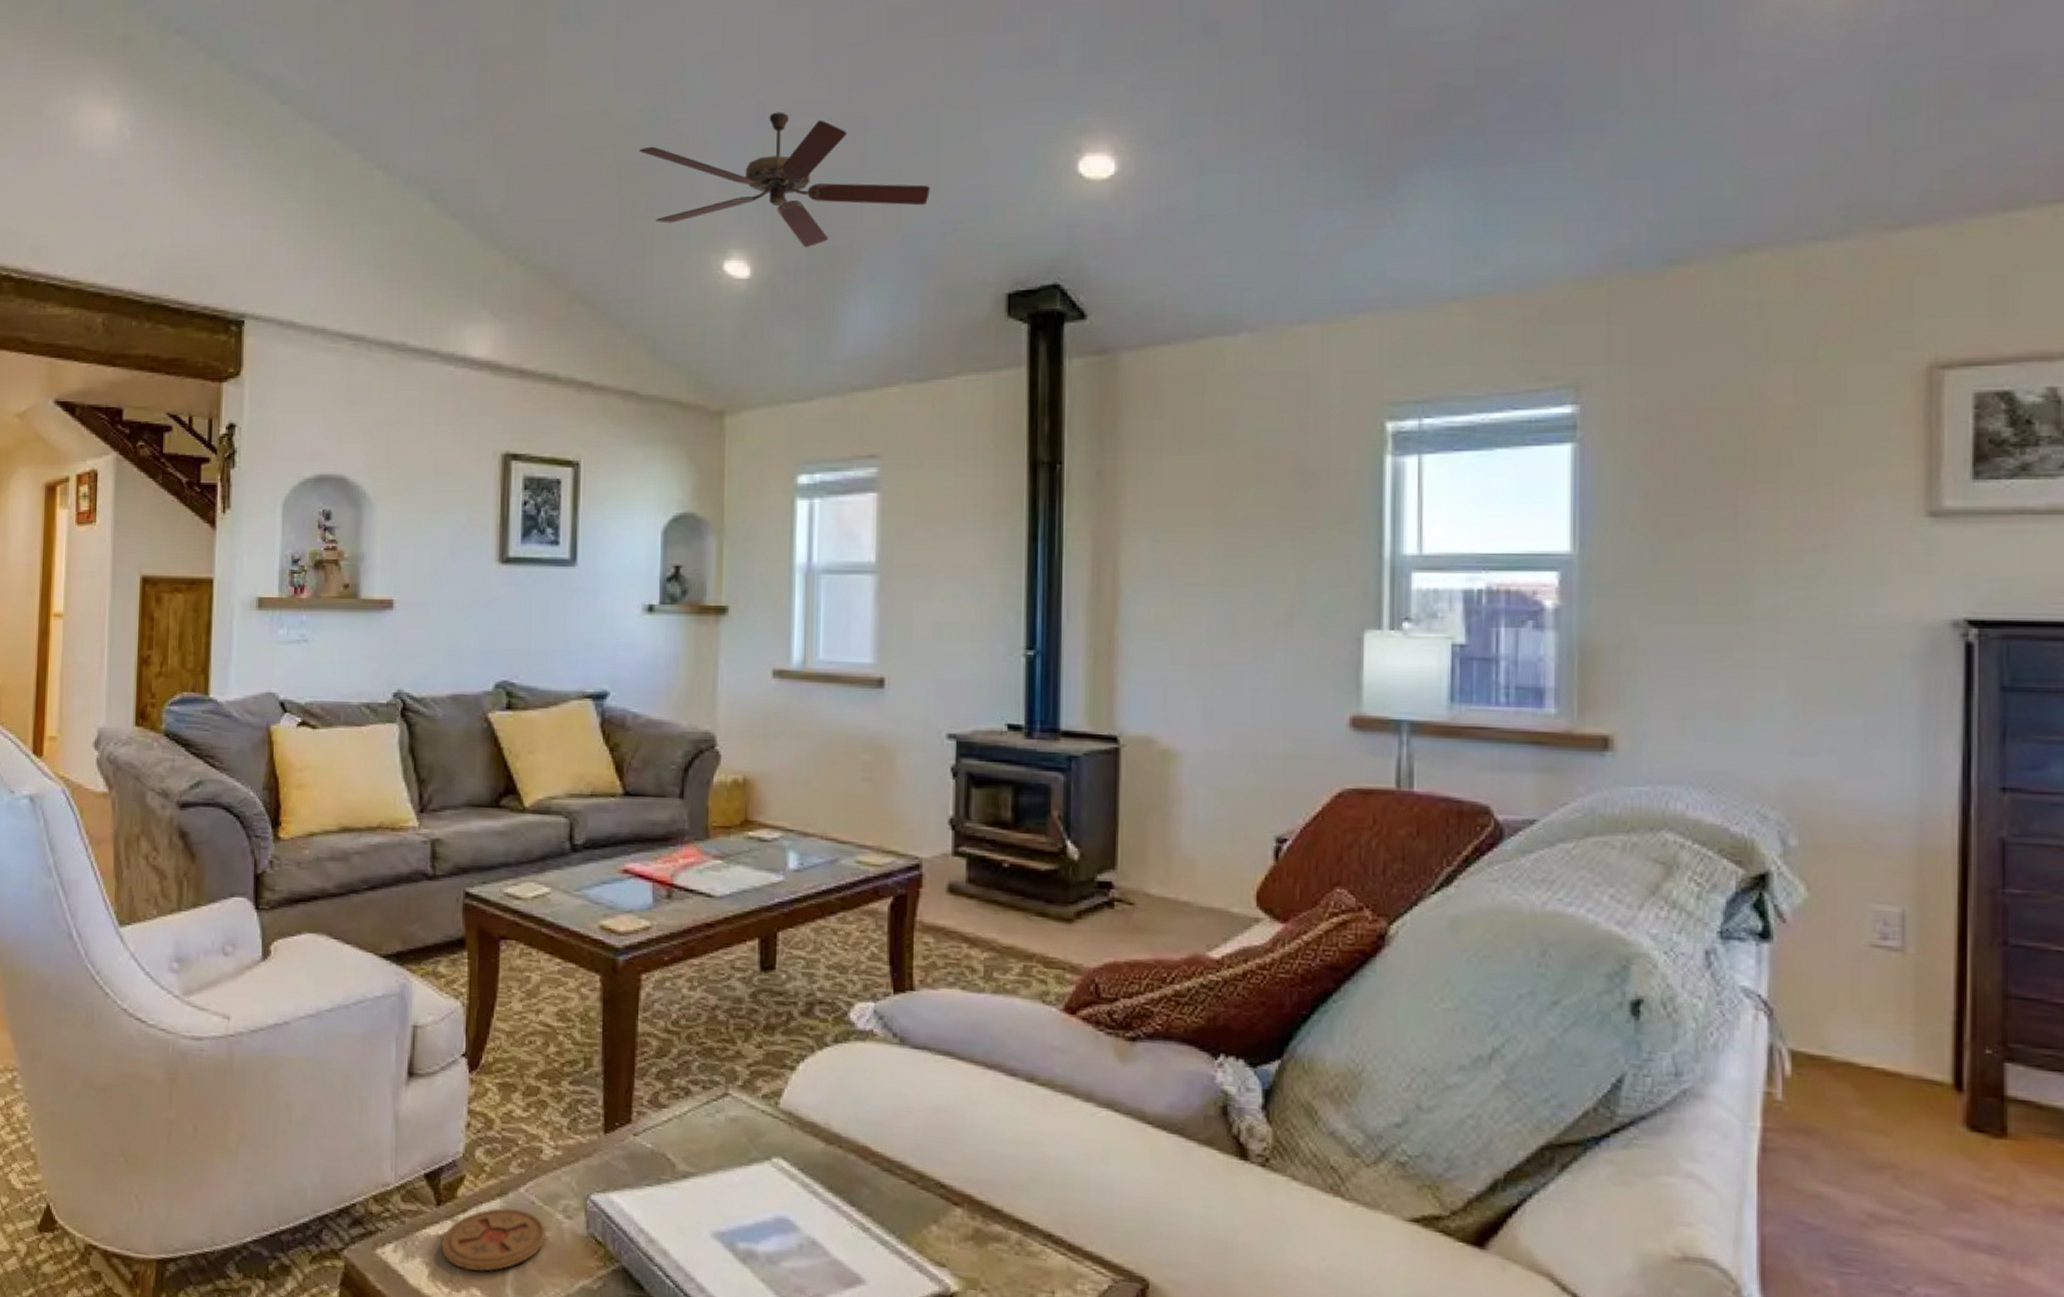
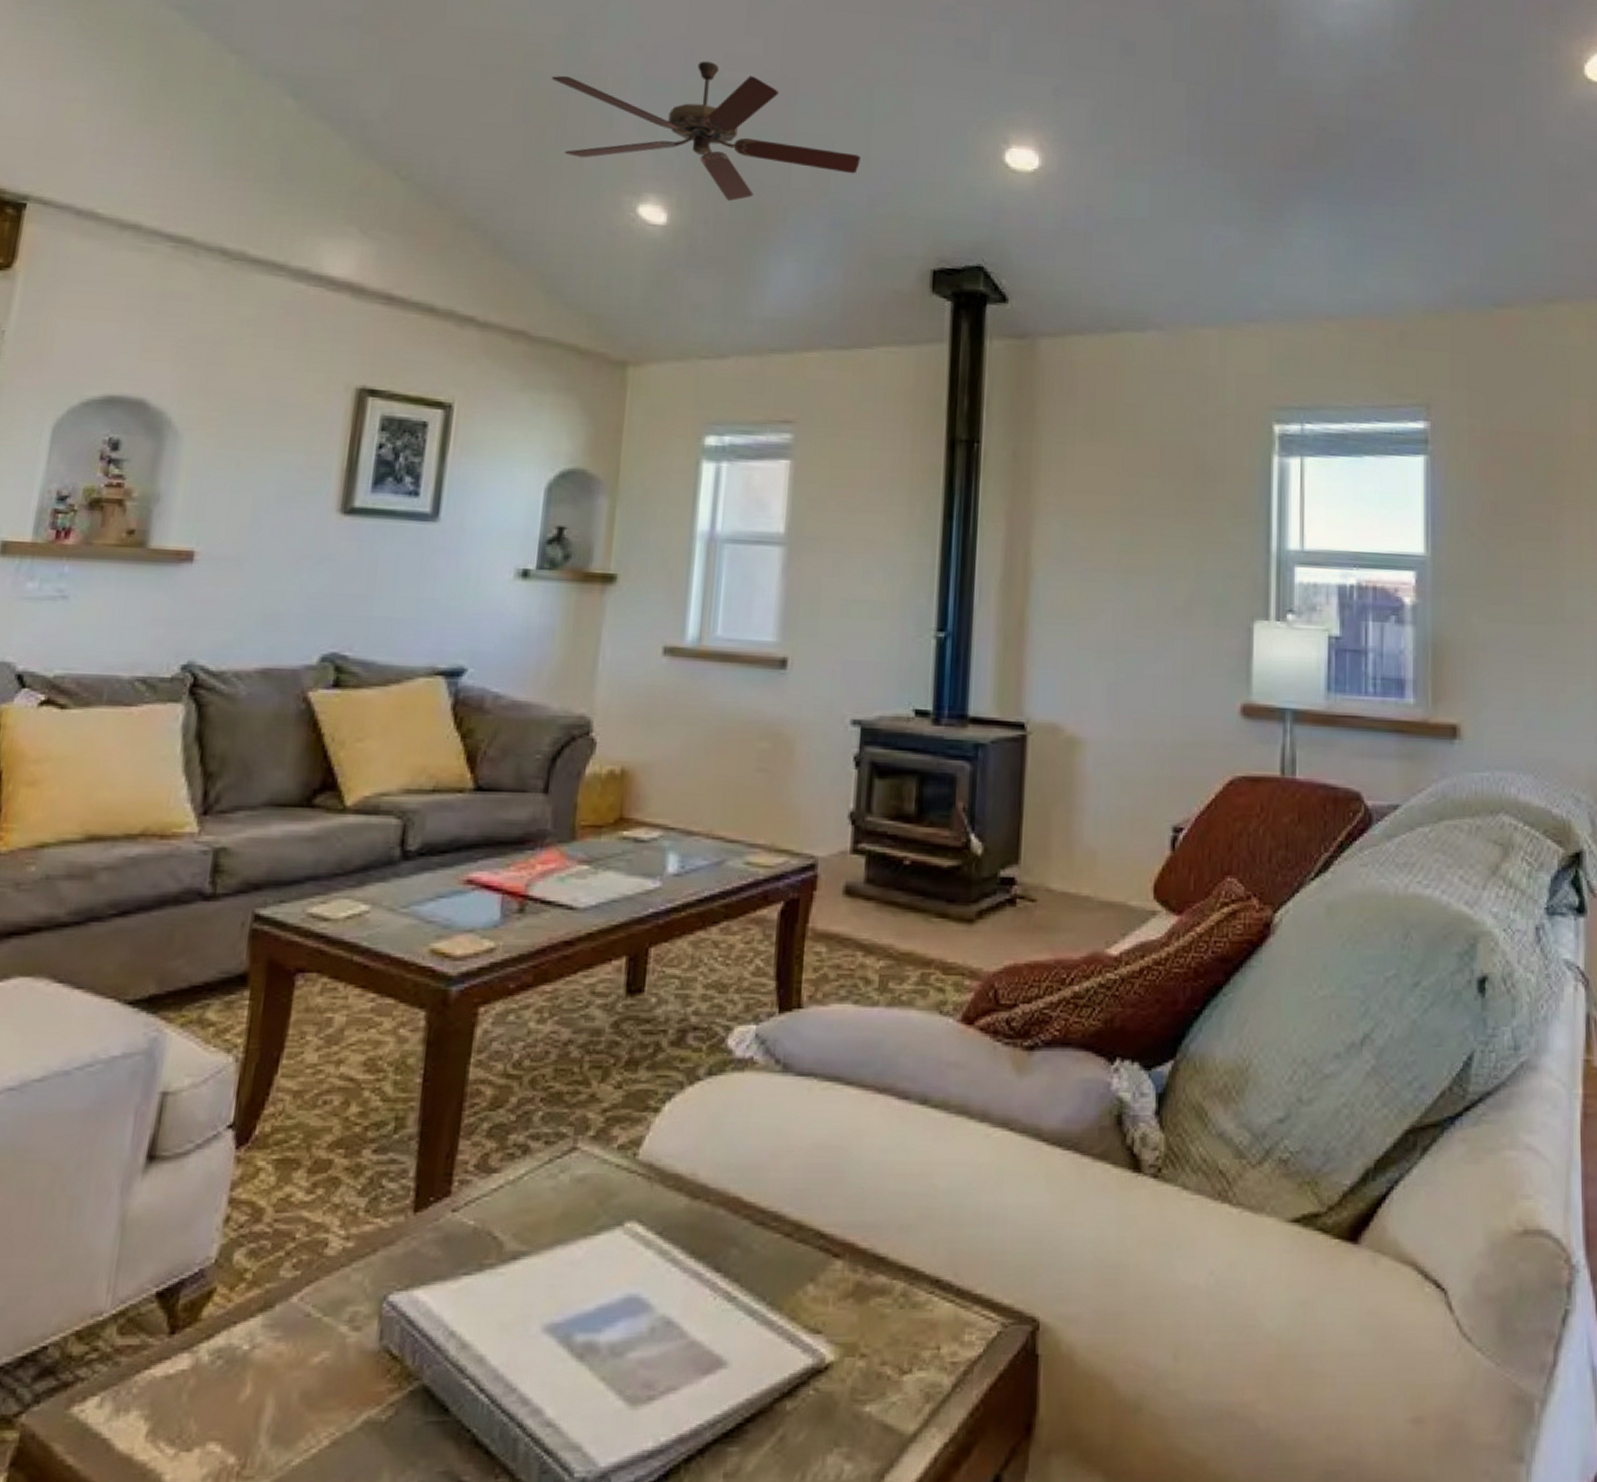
coaster: present [442,1207,546,1272] -> none [170,1325,323,1420]

